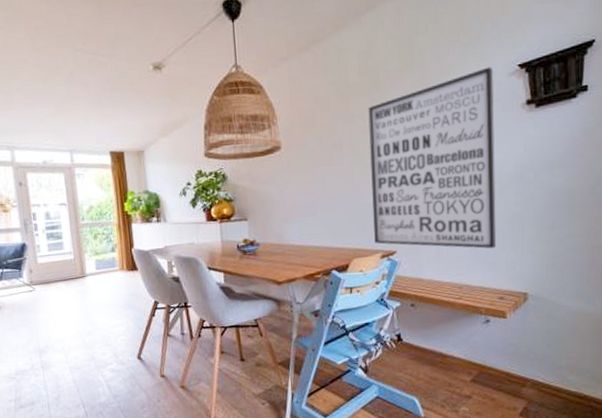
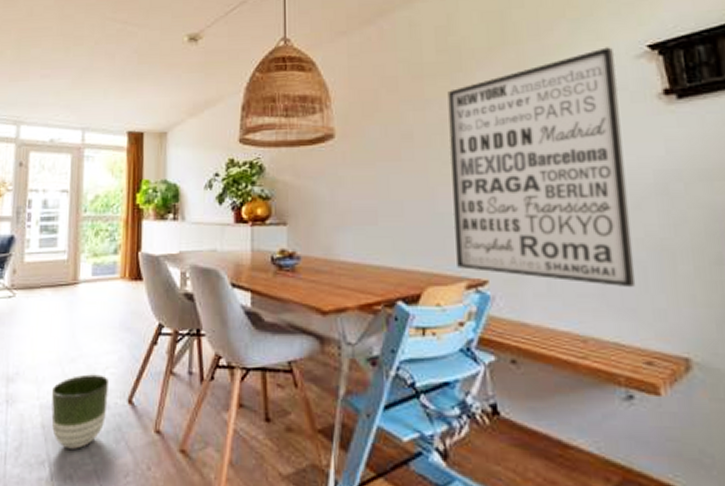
planter: none [76,341,122,394] -> present [51,374,108,449]

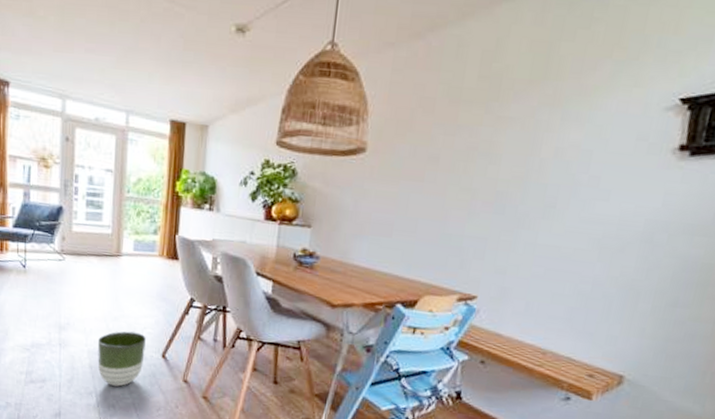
wall art: present [447,47,636,288] -> none [453,95,647,317]

